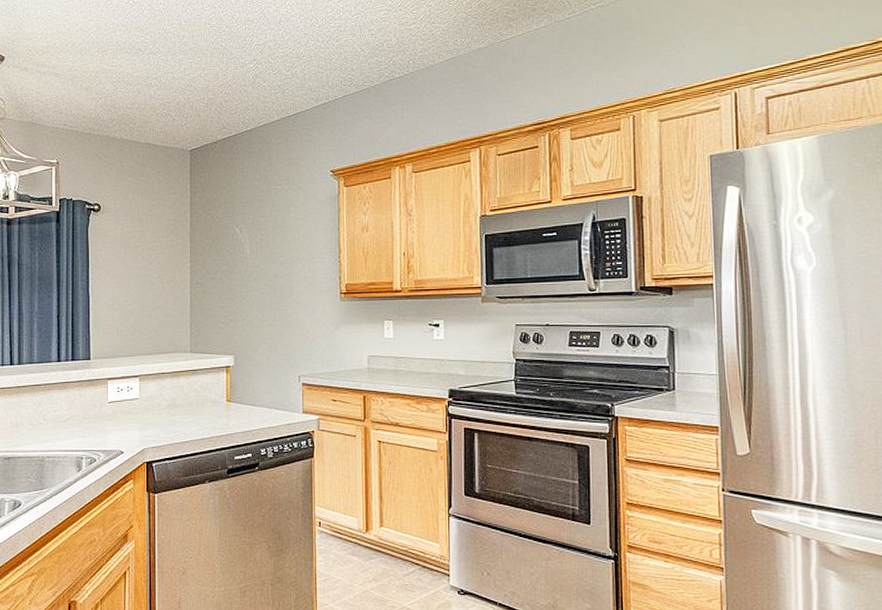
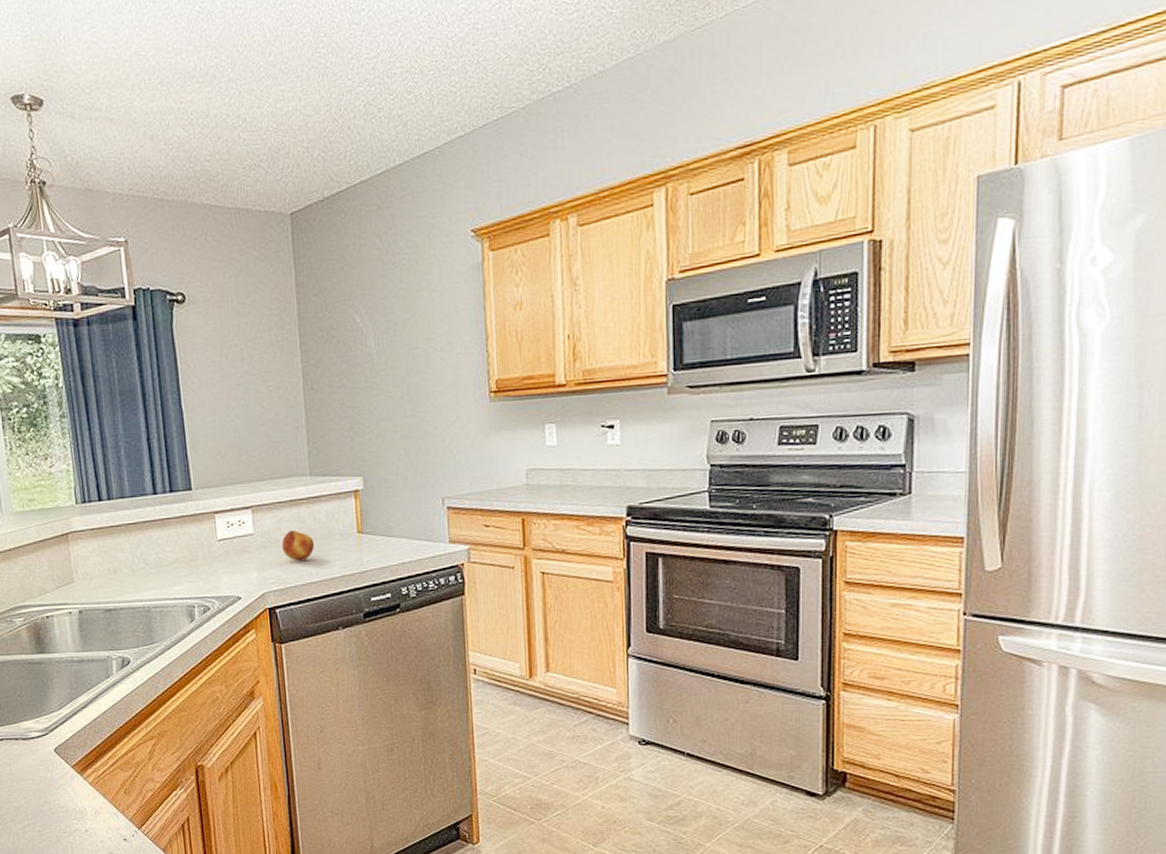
fruit: none [162,396,190,423] -> present [281,529,315,561]

